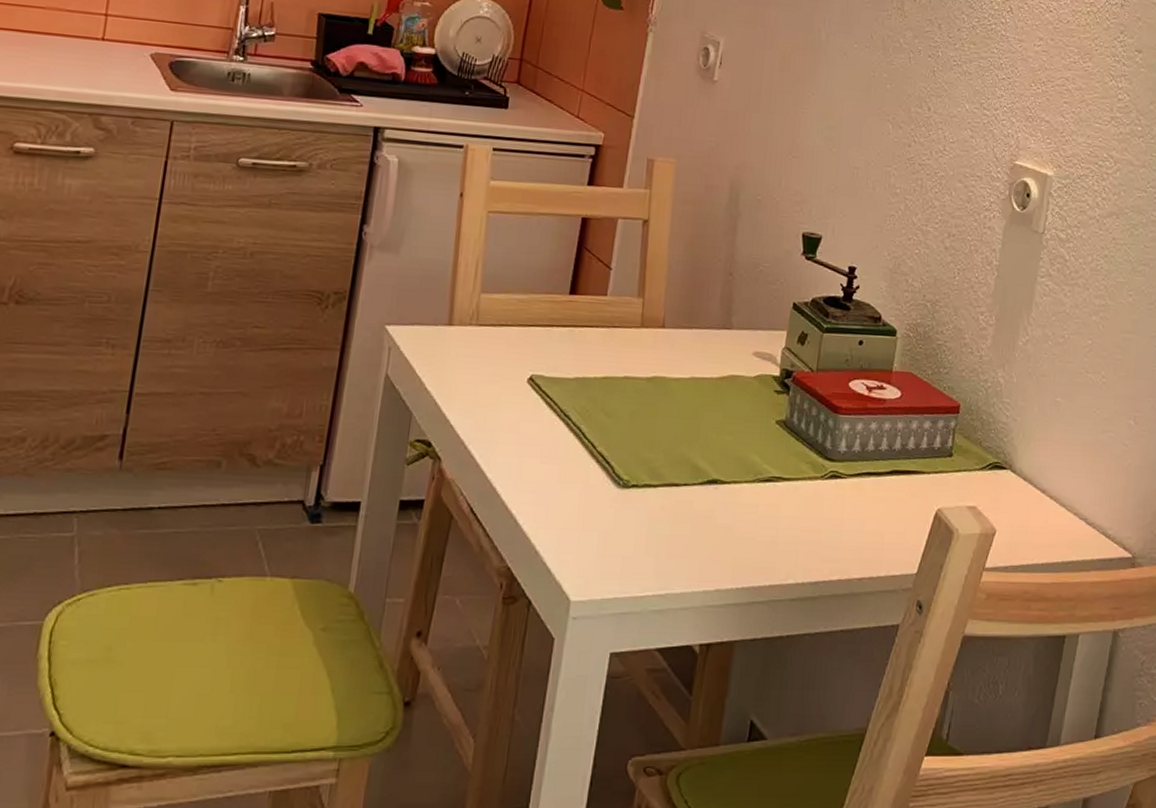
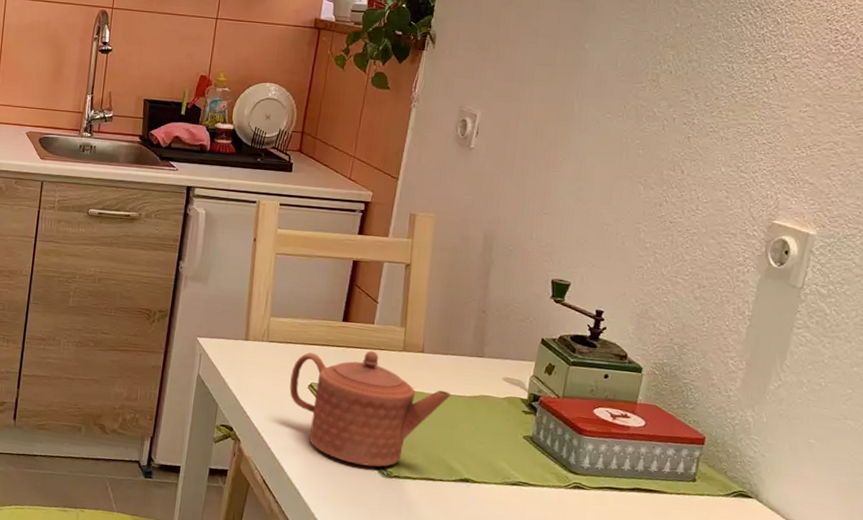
teapot: none [504,328,697,476] -> present [289,350,452,467]

